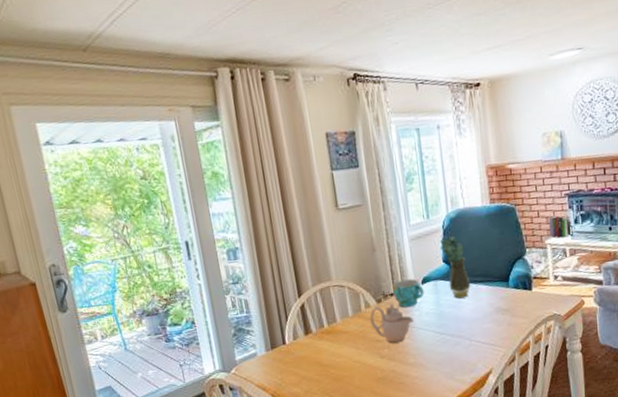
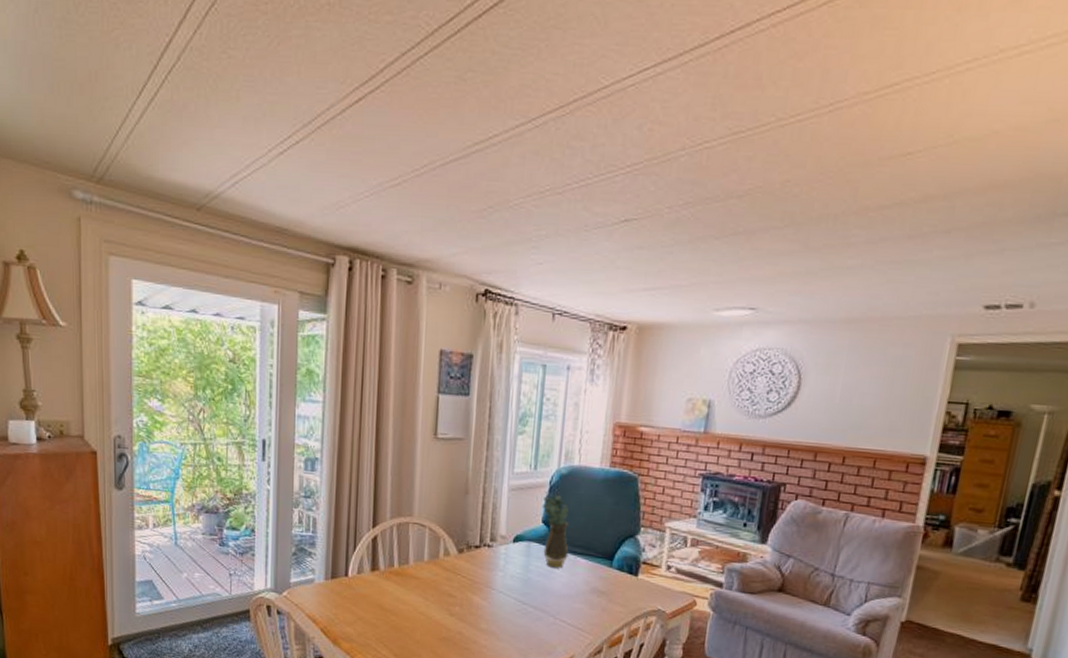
teapot: present [370,304,414,343] -> none [446,557,495,602]
cup: present [392,279,424,307] -> none [477,533,514,565]
books: present [548,215,573,238] -> none [672,496,700,525]

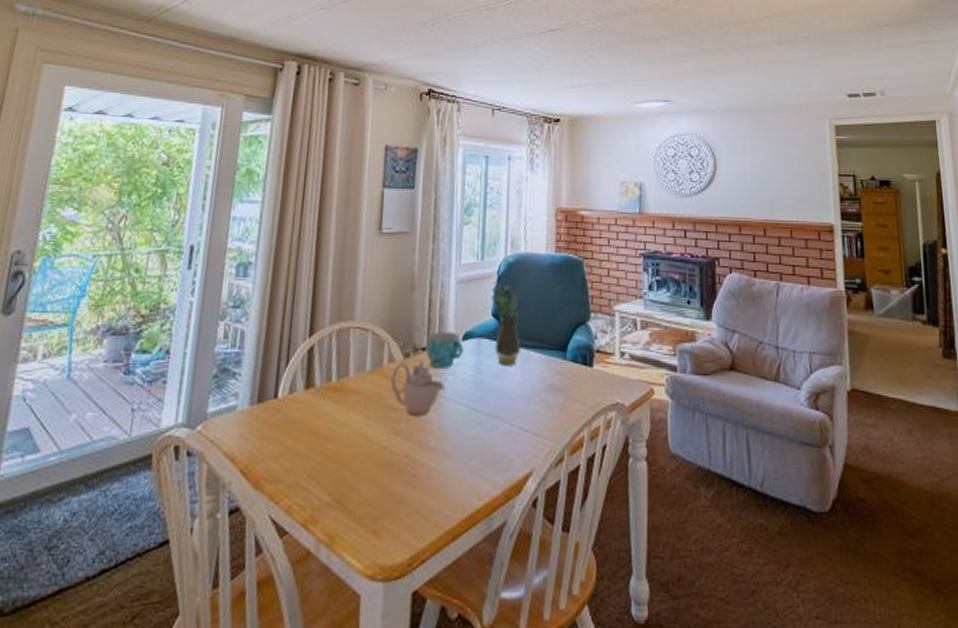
teapot: none [446,557,495,602] -> present [391,361,445,415]
cup: none [477,533,514,565] -> present [425,332,464,368]

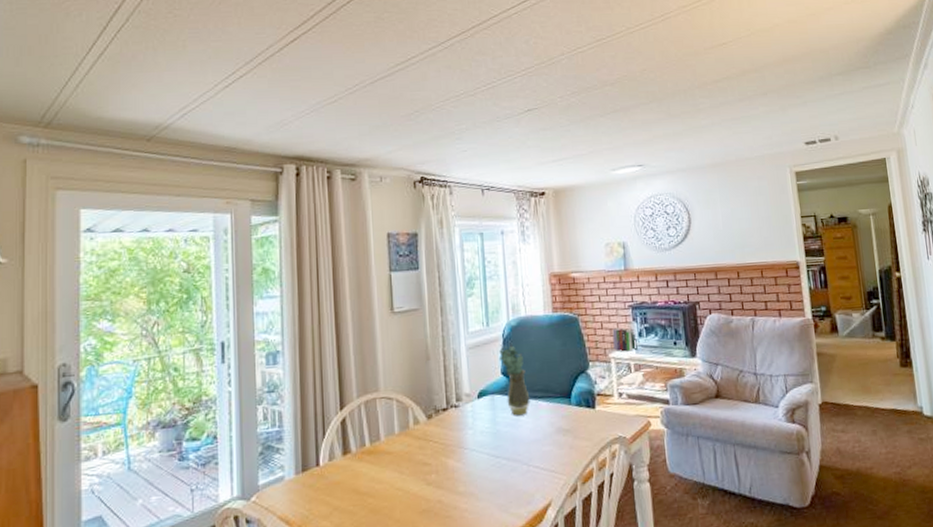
teapot: present [391,361,445,415] -> none [418,420,467,467]
cup: present [425,332,464,368] -> none [445,392,480,425]
books: none [619,277,646,306] -> present [612,327,638,352]

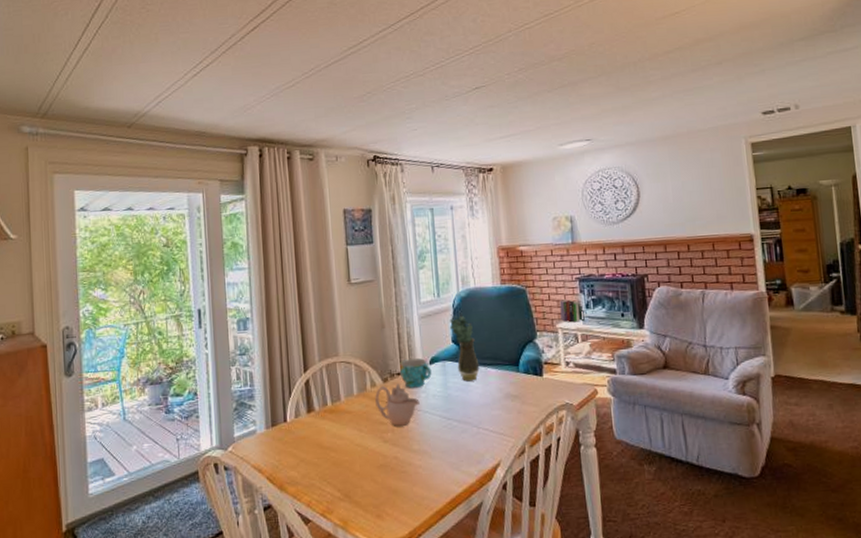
teapot: none [418,420,467,467] -> present [375,384,420,426]
cup: none [445,392,480,425] -> present [399,358,432,388]

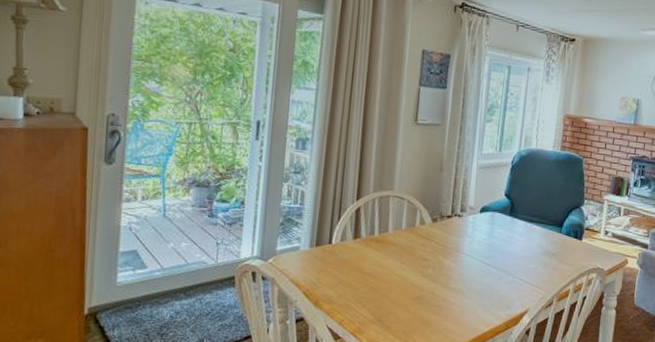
teapot: present [375,384,420,426] -> none [421,225,464,265]
cup: present [399,358,432,388] -> none [449,204,481,232]
vase: present [449,314,480,382] -> none [504,170,527,235]

